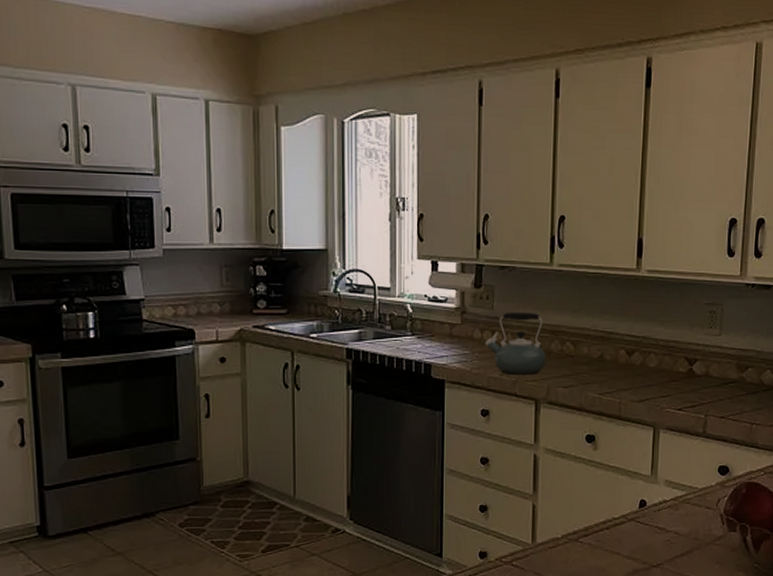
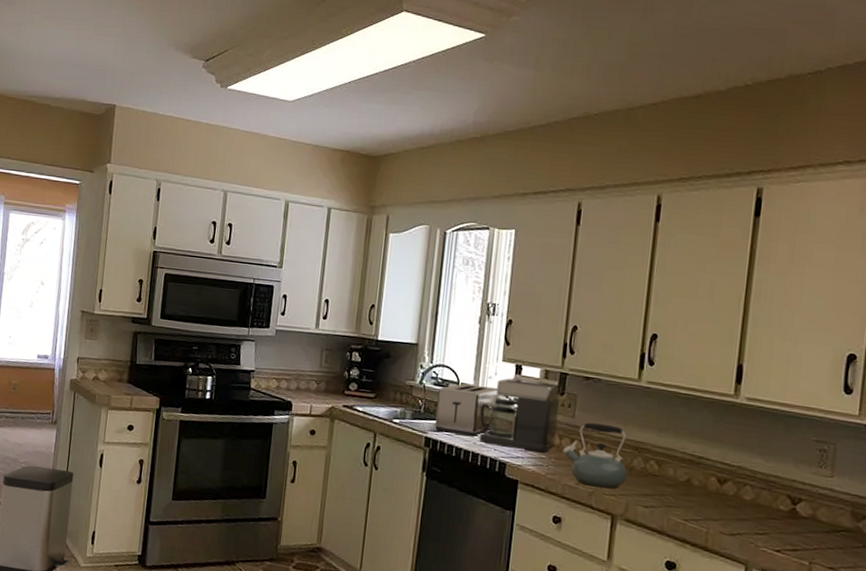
toaster: none [354,288,418,342] -> present [435,384,499,437]
coffee maker: none [400,274,478,349] -> present [479,378,561,453]

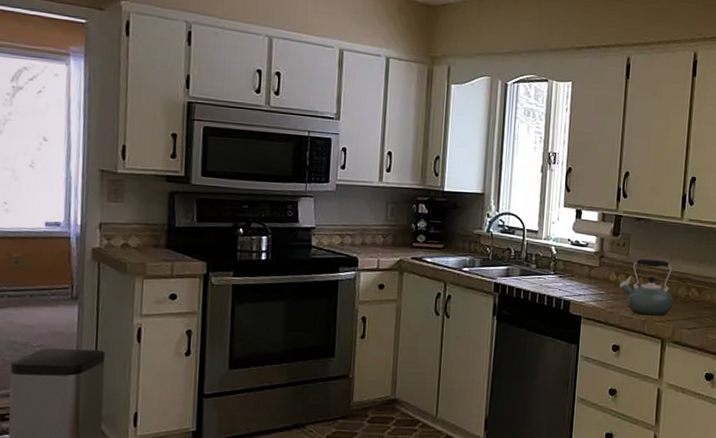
toaster: present [435,384,499,437] -> none [503,230,562,280]
coffee maker: present [479,378,561,453] -> none [545,222,616,289]

